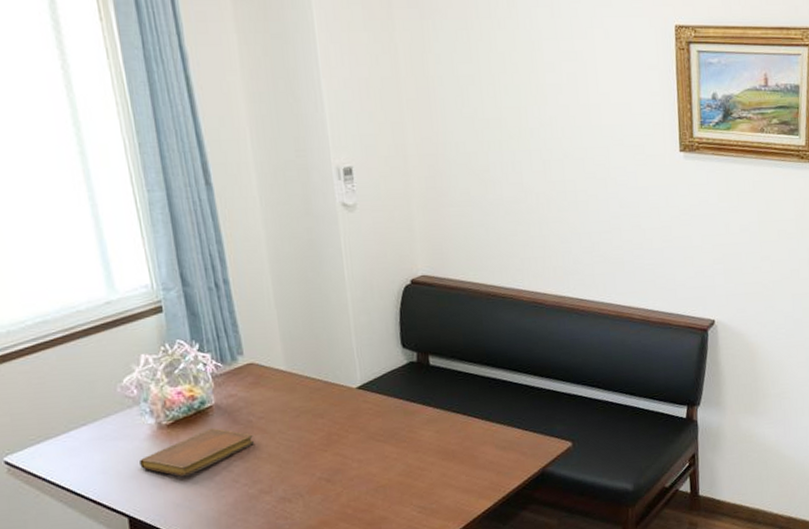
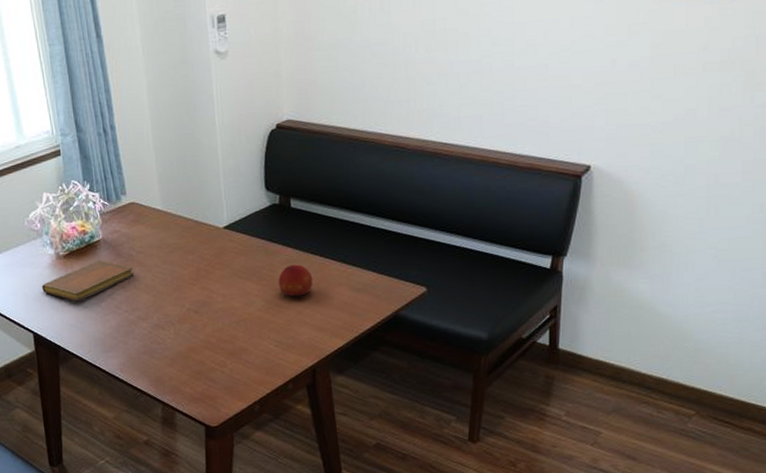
fruit: none [419,424,457,459] -> present [278,264,313,298]

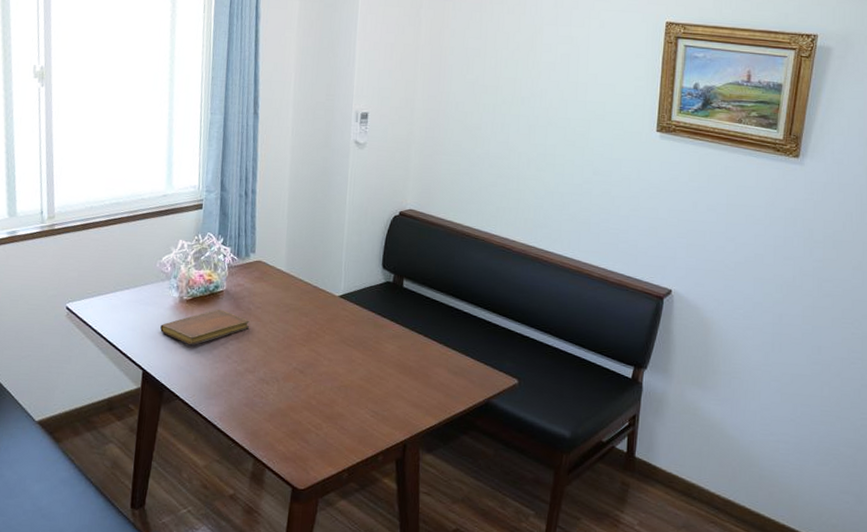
fruit: present [278,264,313,298] -> none [382,340,415,372]

